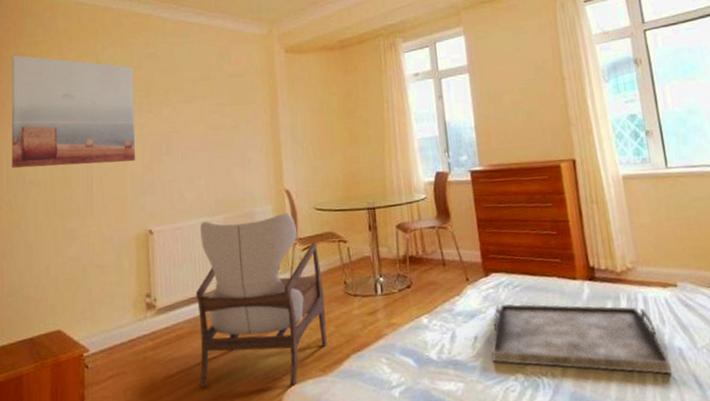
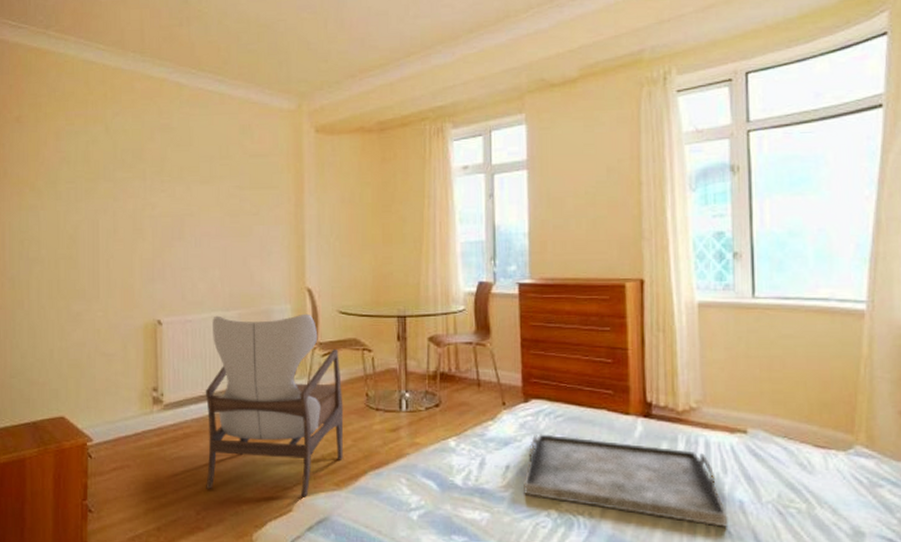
wall art: present [11,55,135,168] -> none [14,117,146,245]

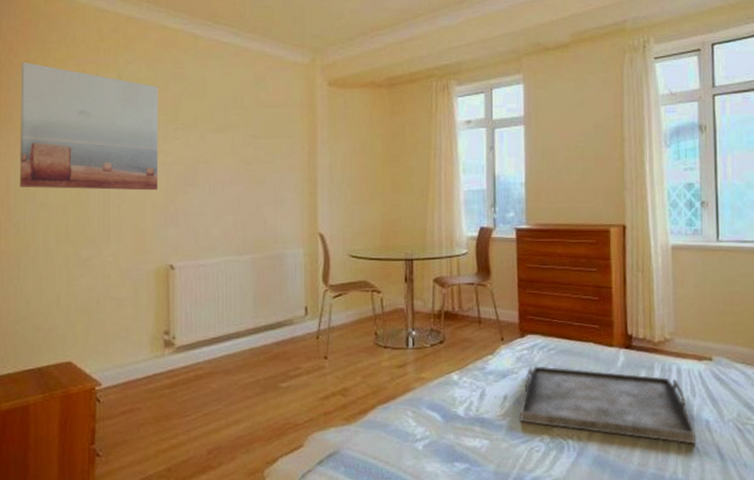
wall art: none [14,117,146,245] -> present [19,62,159,191]
armchair: present [205,313,344,496] -> none [217,257,354,432]

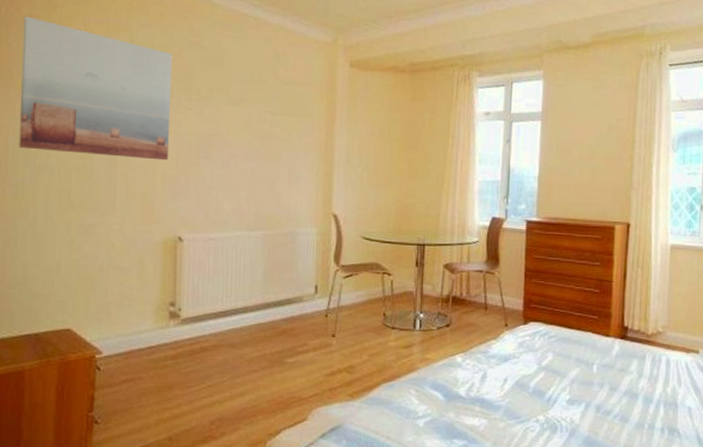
serving tray: present [520,366,697,444] -> none [518,351,679,429]

